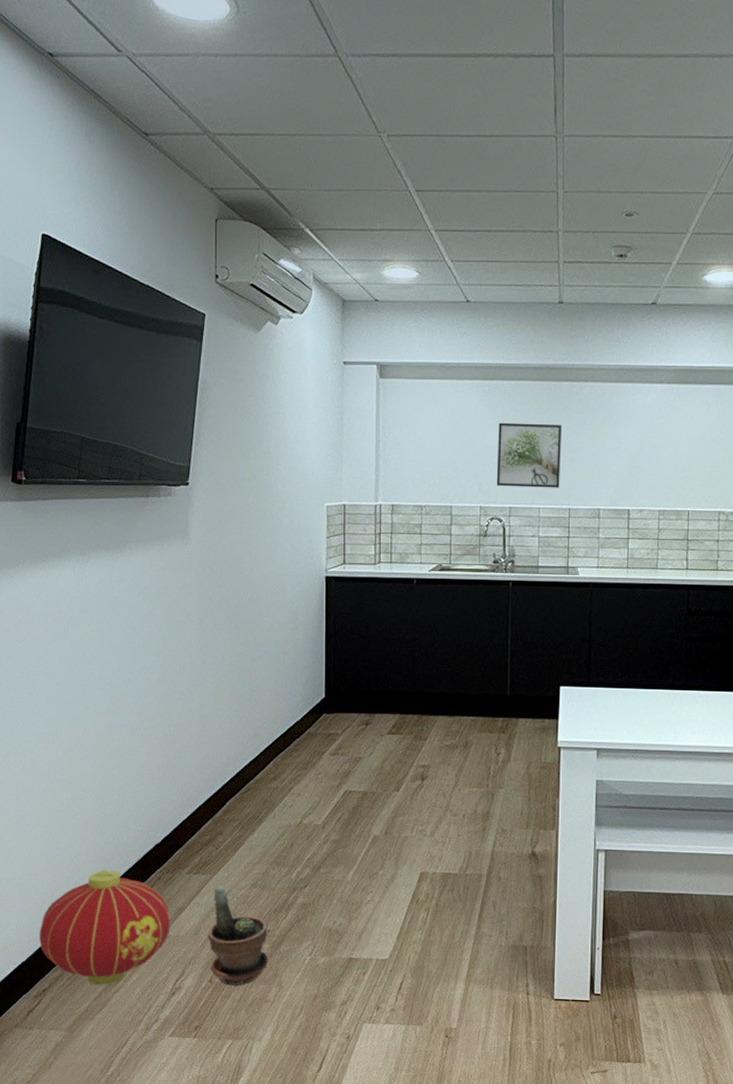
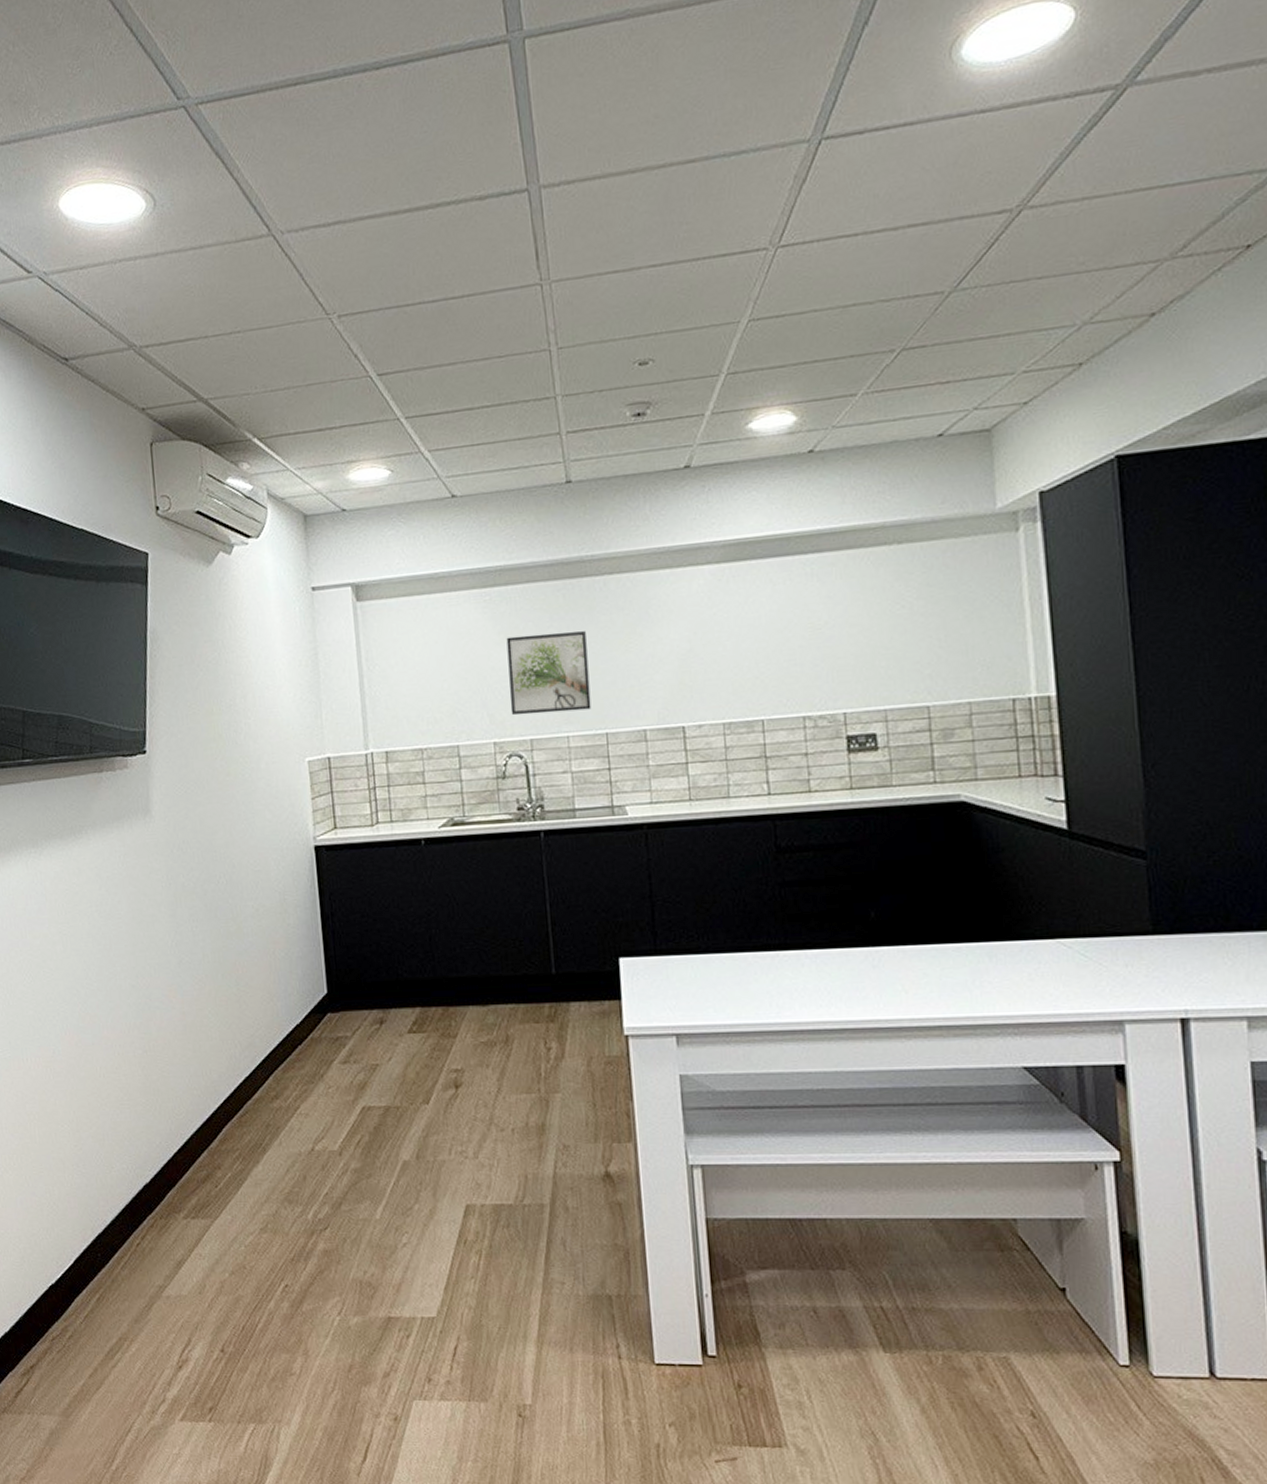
lantern: present [39,870,171,986] -> none [21,1218,171,1359]
potted plant: present [207,885,268,985] -> none [214,1231,289,1355]

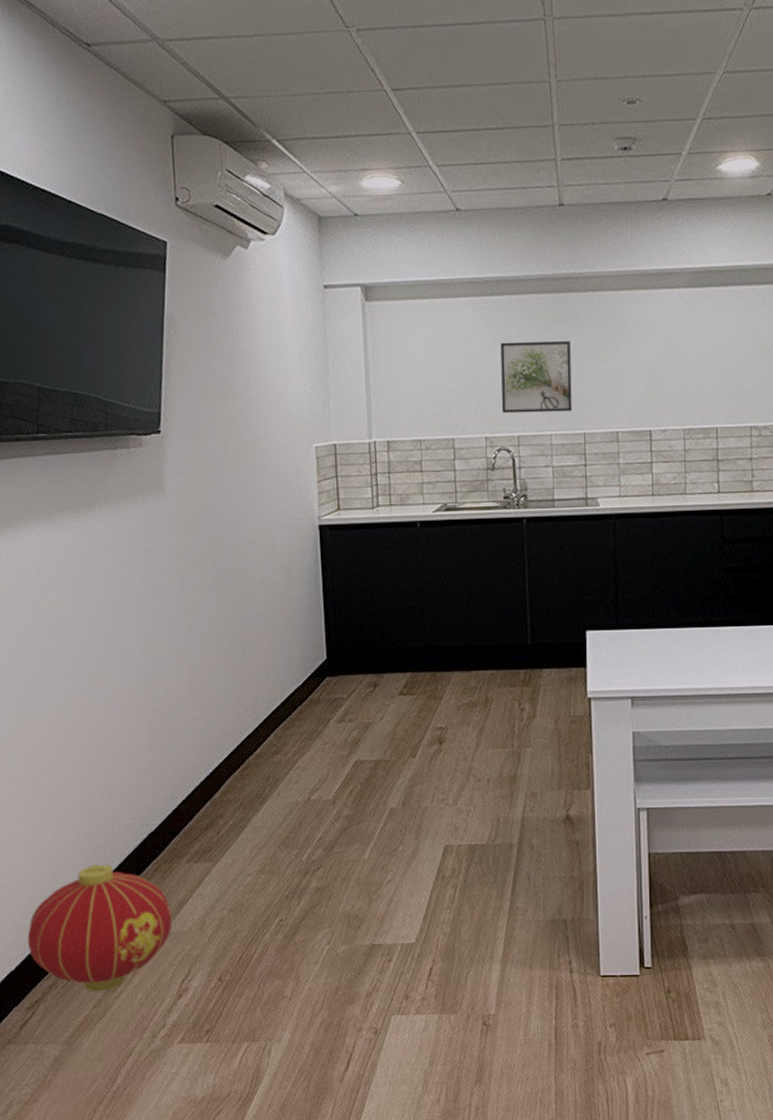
lantern: none [21,1218,171,1359] -> present [27,864,173,992]

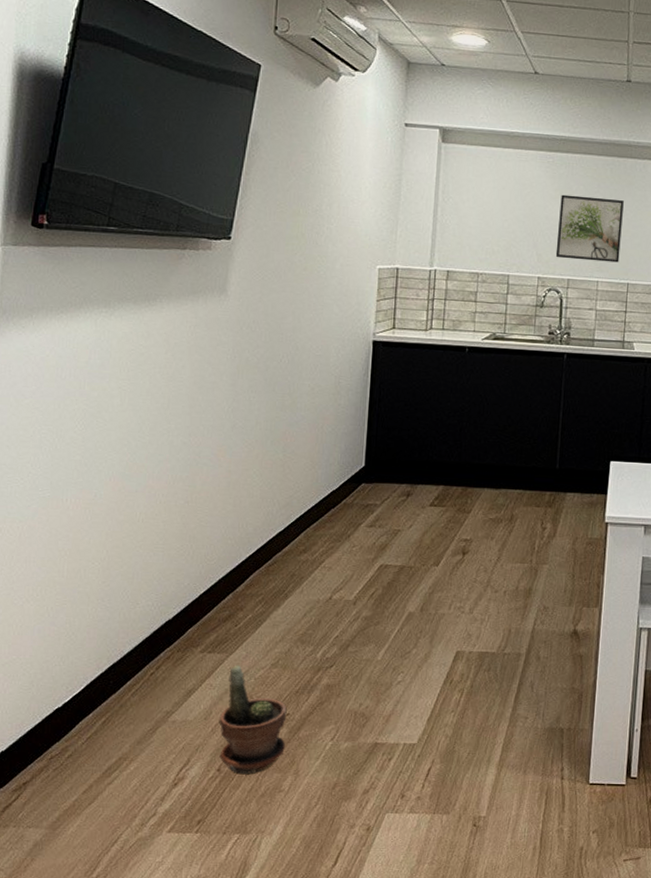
lantern: present [27,864,173,992] -> none [24,648,179,777]
potted plant: none [213,873,282,982] -> present [219,665,287,774]

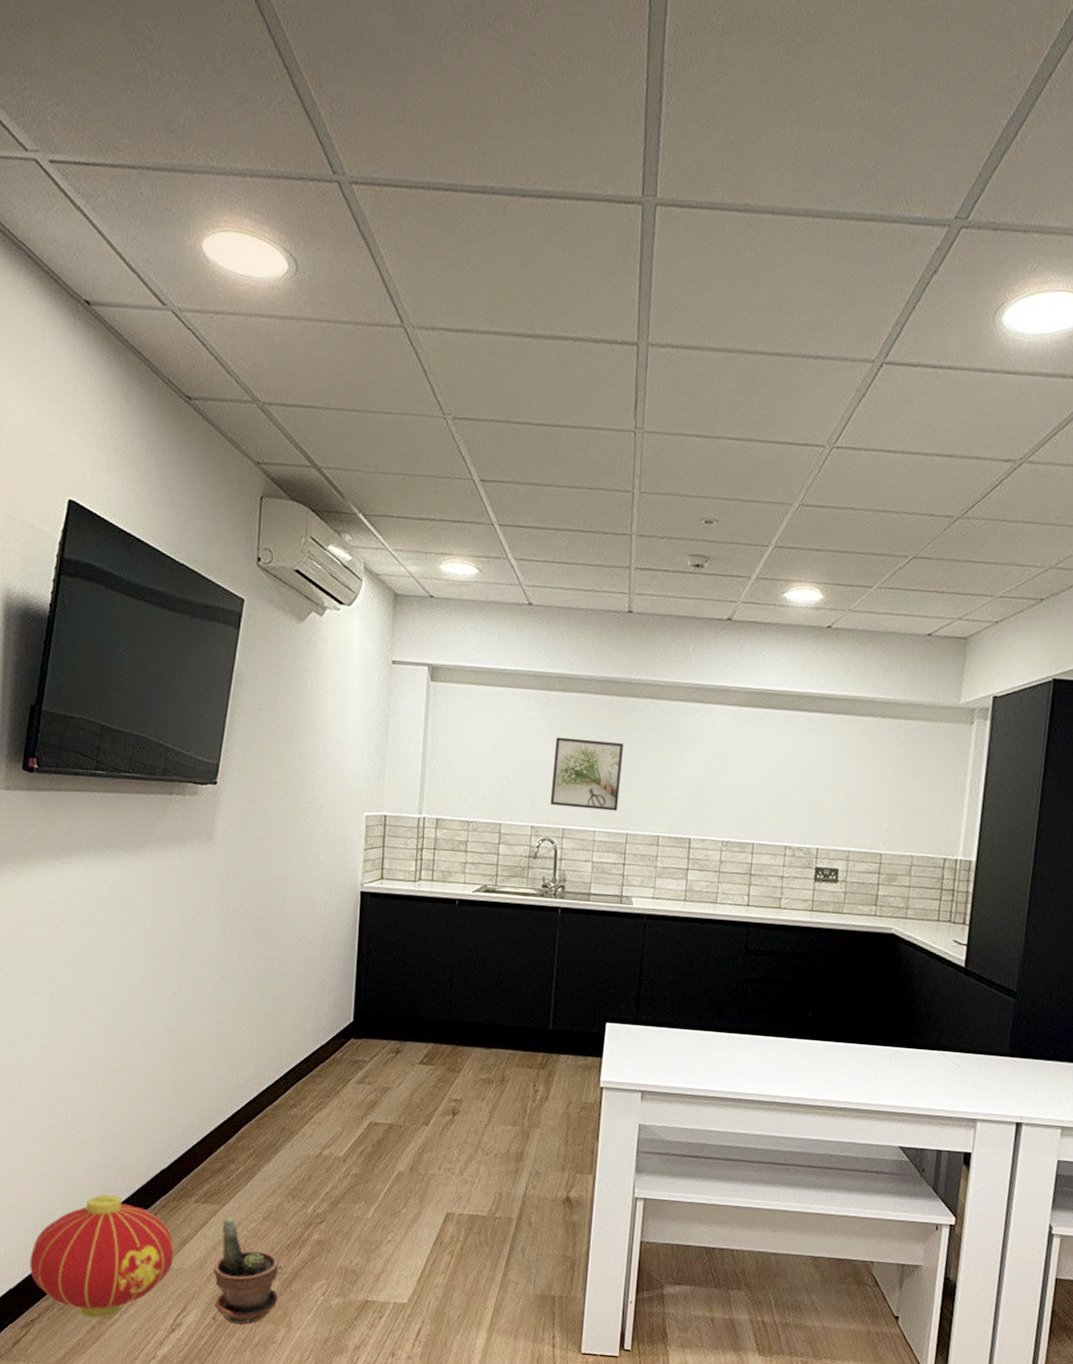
lantern: none [24,648,179,777] -> present [30,1194,175,1318]

